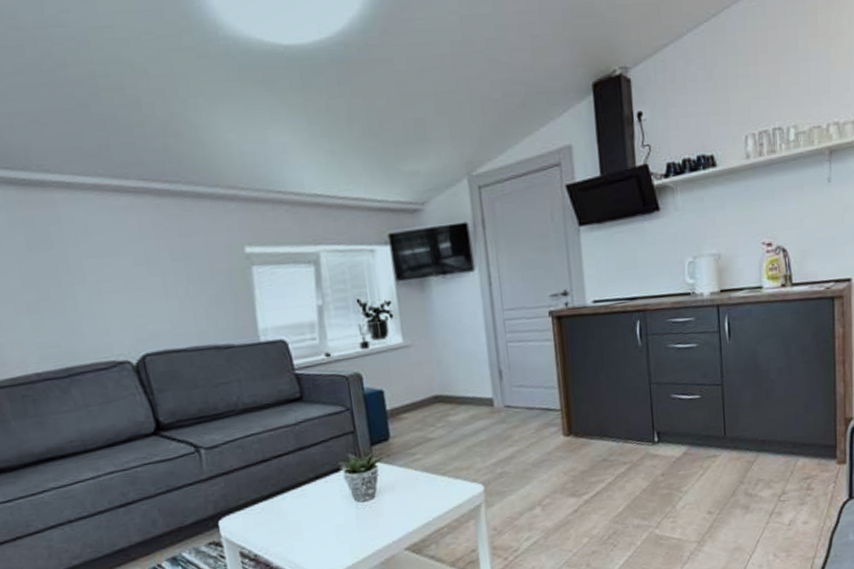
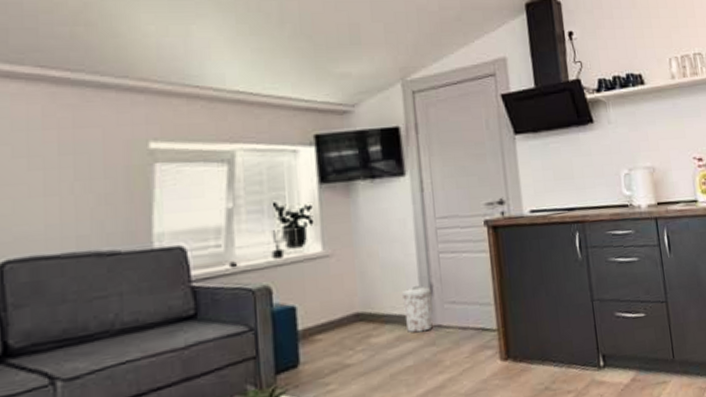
trash can: none [474,372,503,413] -> present [401,286,433,333]

